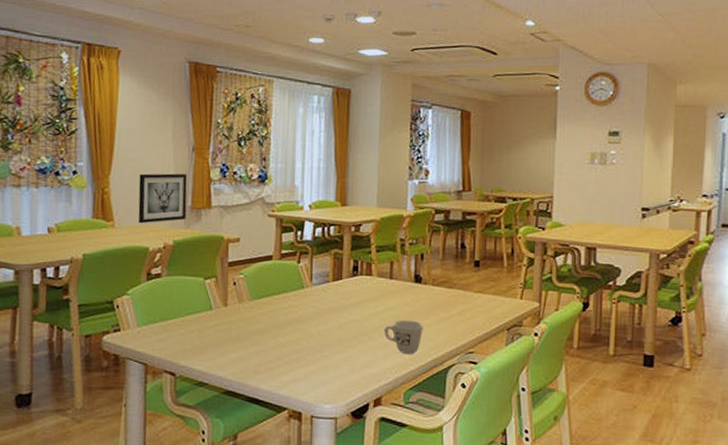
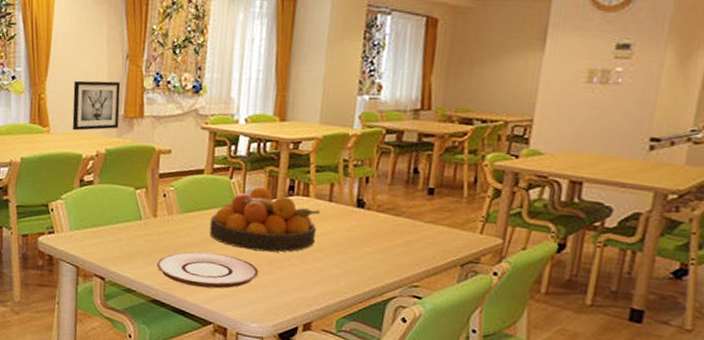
plate: none [229,337,329,374] -> present [156,252,259,289]
fruit bowl: none [280,270,383,332] -> present [209,187,320,253]
mug: present [384,320,423,354] -> none [318,245,363,282]

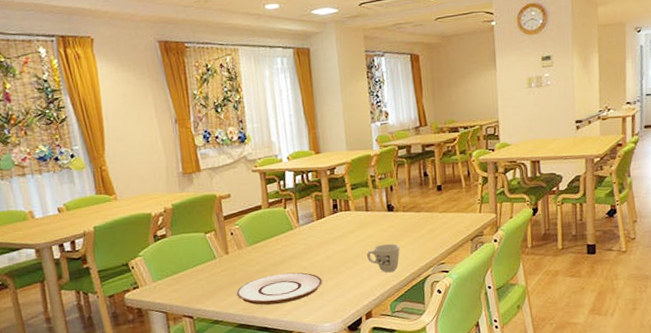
wall art: present [72,80,121,131] -> none [131,144,180,194]
fruit bowl: present [209,187,320,253] -> none [274,210,362,264]
mug: none [318,245,363,282] -> present [366,243,400,272]

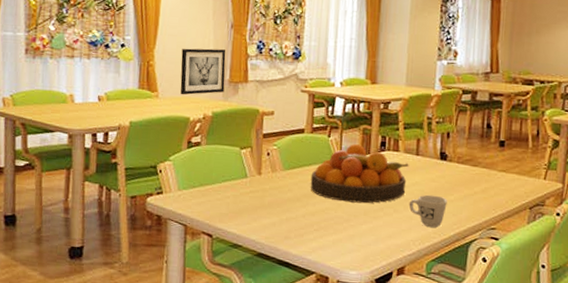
wall art: none [131,144,180,194] -> present [180,48,226,95]
plate: present [236,272,322,305] -> none [261,206,356,240]
fruit bowl: none [274,210,362,264] -> present [310,144,409,204]

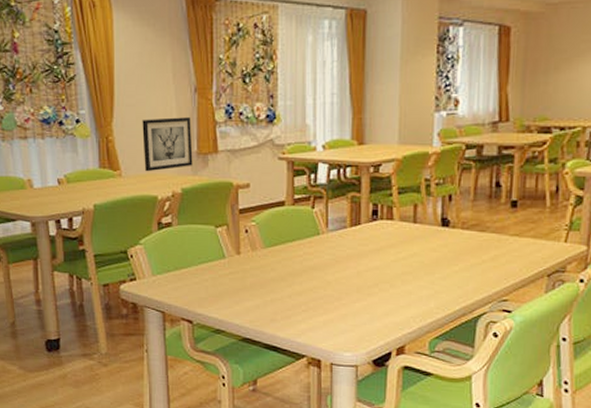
fruit bowl: present [310,144,409,204] -> none [295,215,406,280]
mug: present [408,194,447,227] -> none [407,266,451,302]

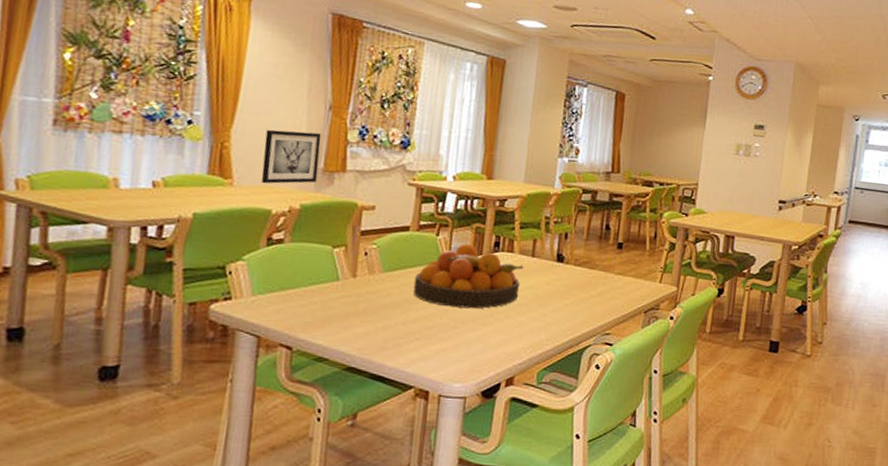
fruit bowl: none [295,215,406,280] -> present [413,244,524,309]

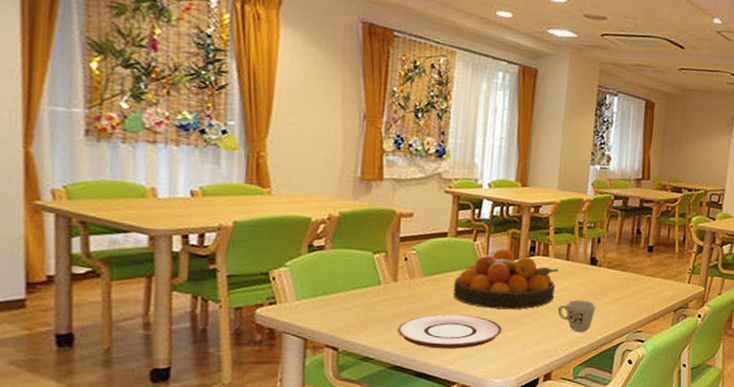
wall art: present [261,129,322,184] -> none [299,138,357,193]
plate: none [354,312,463,350] -> present [397,314,502,349]
mug: none [521,299,562,334] -> present [557,299,596,332]

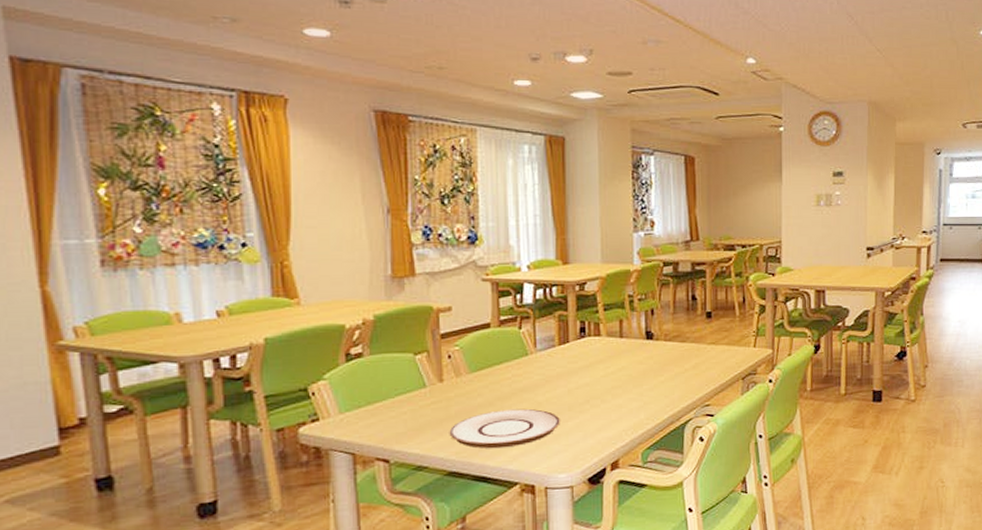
fruit bowl: present [453,249,559,310] -> none [503,333,613,399]
mug: present [557,299,596,332] -> none [617,378,658,413]

